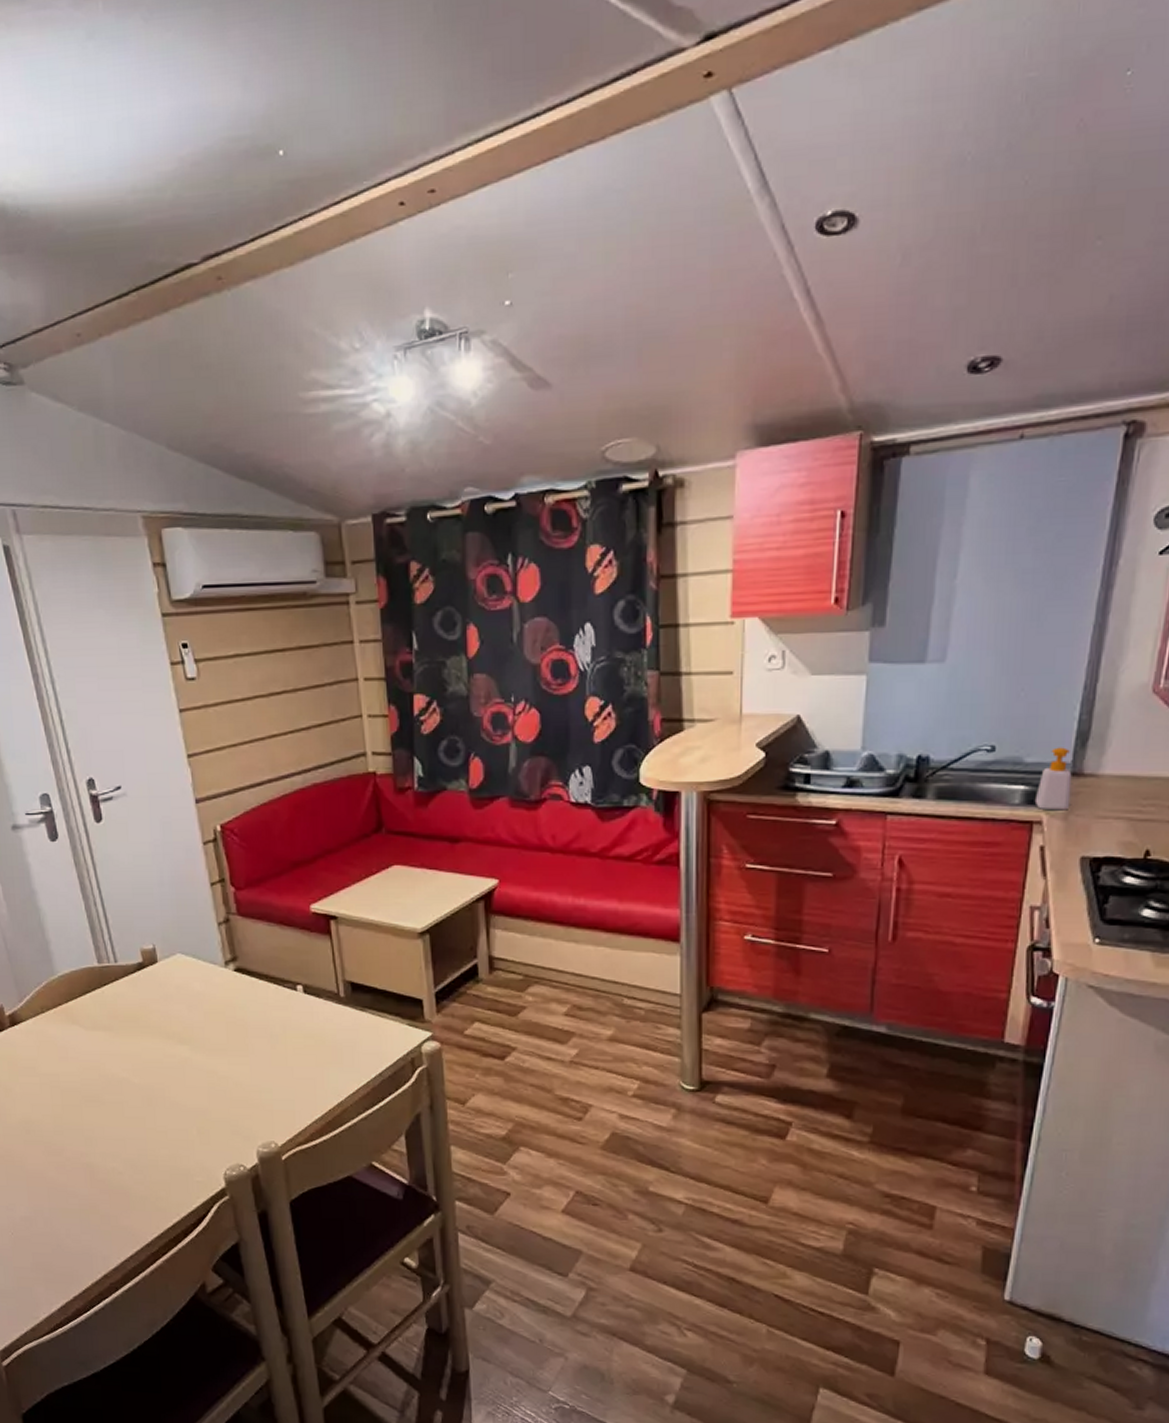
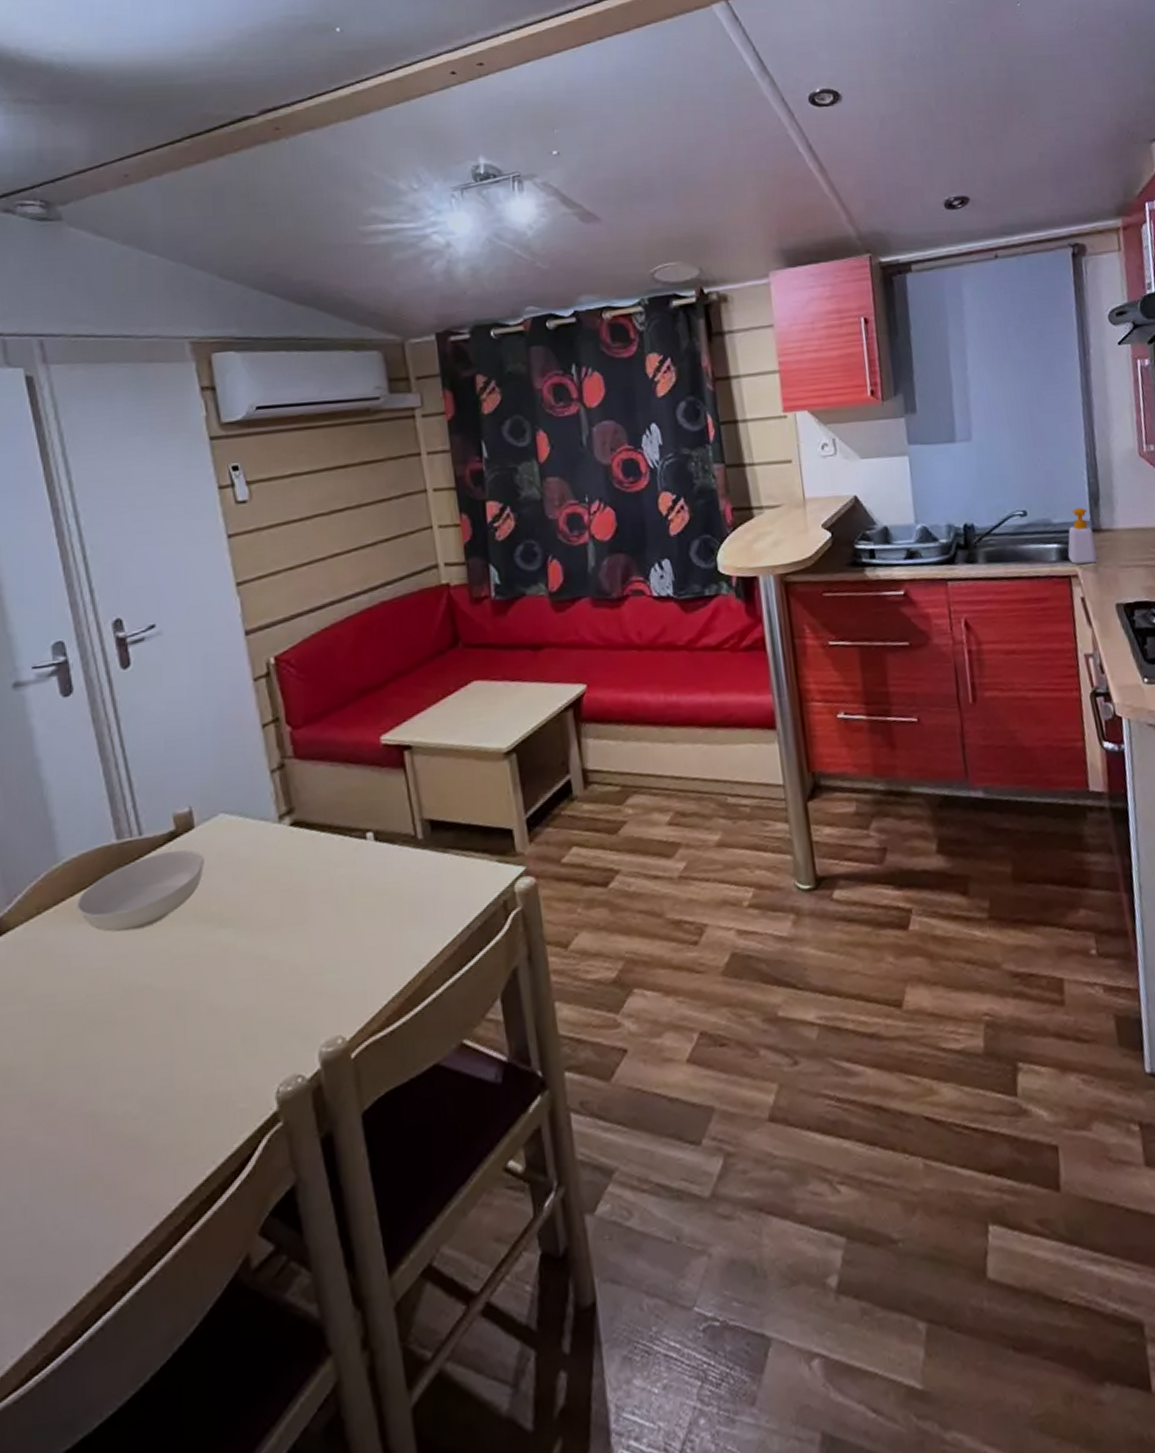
bowl: none [70,978,166,1035] -> present [77,850,204,932]

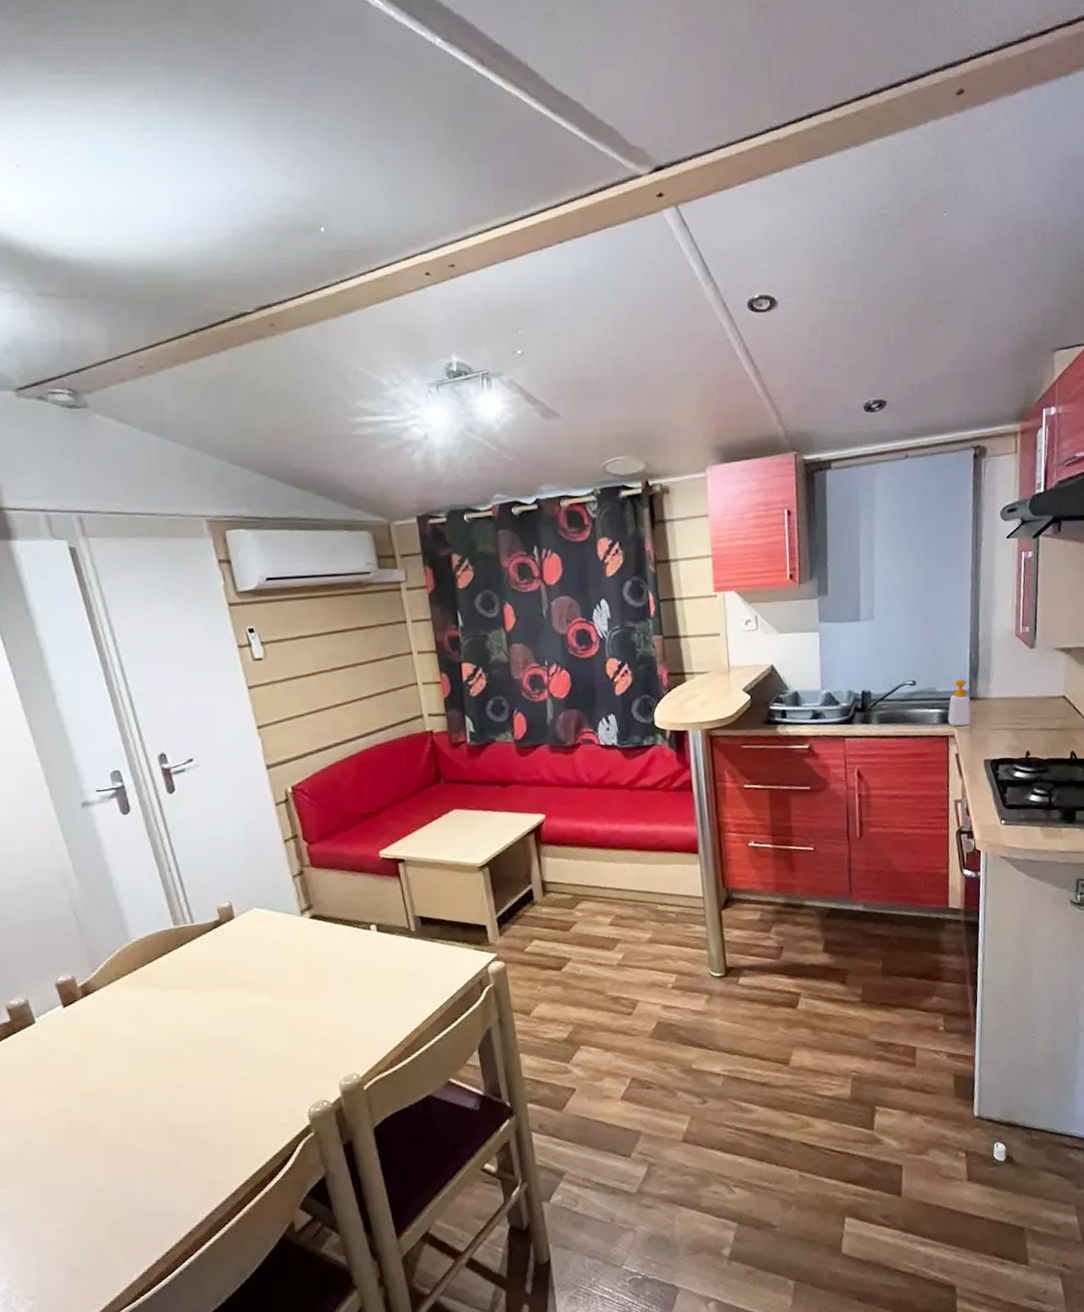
bowl: present [77,850,204,932] -> none [146,934,244,994]

